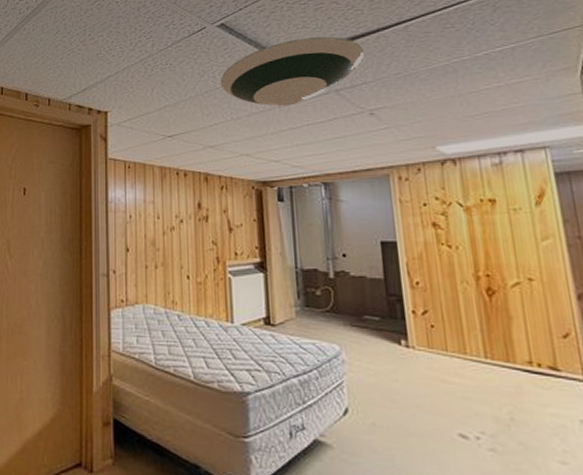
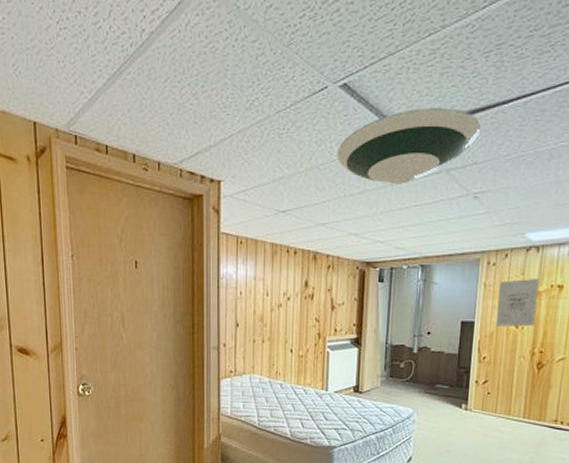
wall art: none [417,192,471,246] -> present [495,278,539,327]

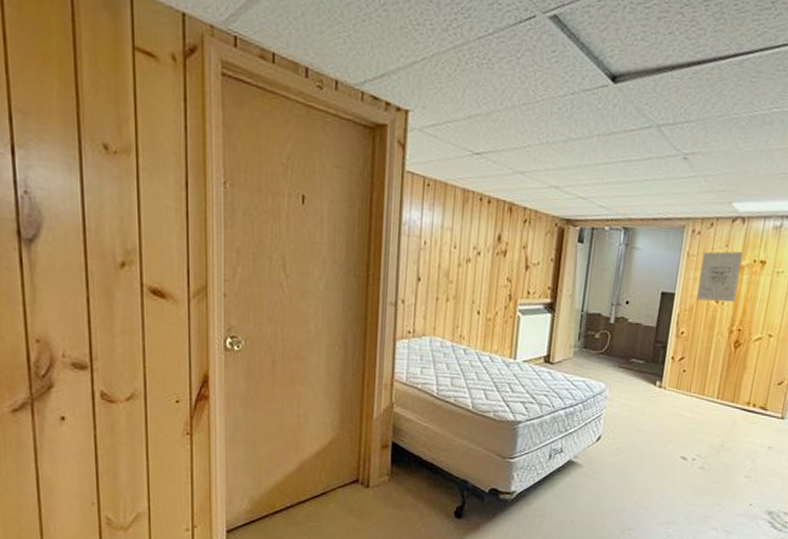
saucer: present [336,108,480,184] -> none [541,53,695,137]

